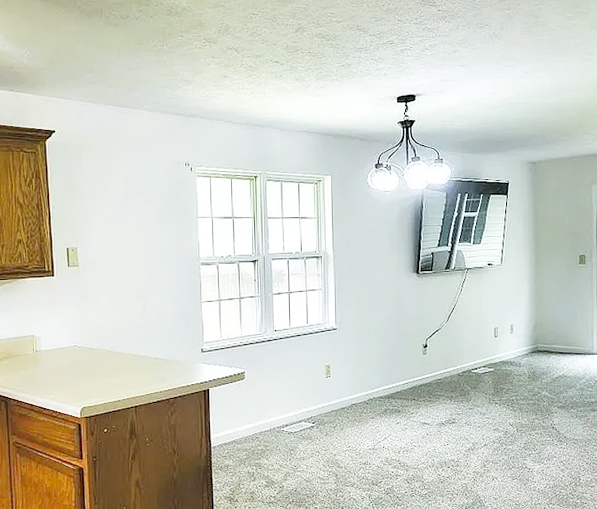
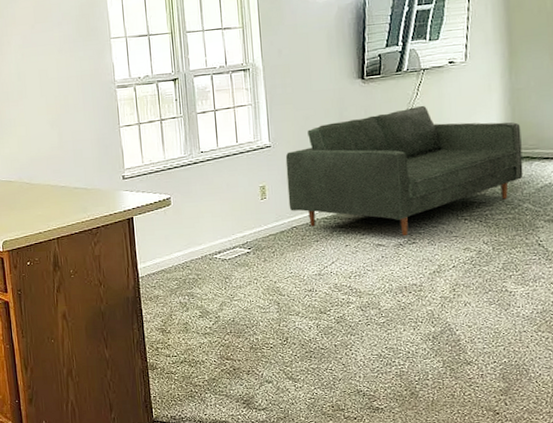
sofa: none [349,301,543,416] -> present [285,106,523,236]

